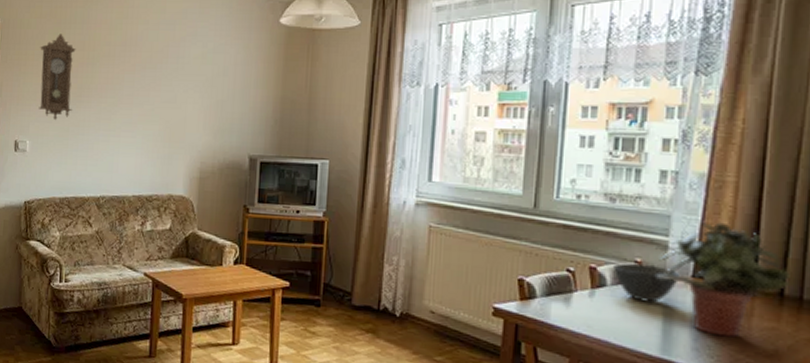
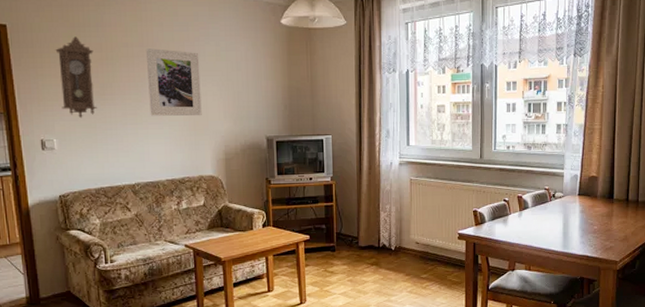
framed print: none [124,48,184,126] -> present [145,48,202,116]
bowl: present [613,262,679,303] -> none [532,189,571,216]
potted plant: present [656,221,790,338] -> none [556,156,632,232]

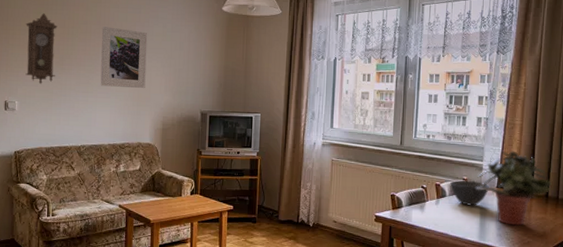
bowl: none [532,189,571,216] -> present [450,180,489,206]
potted plant: none [556,156,632,232] -> present [475,150,552,226]

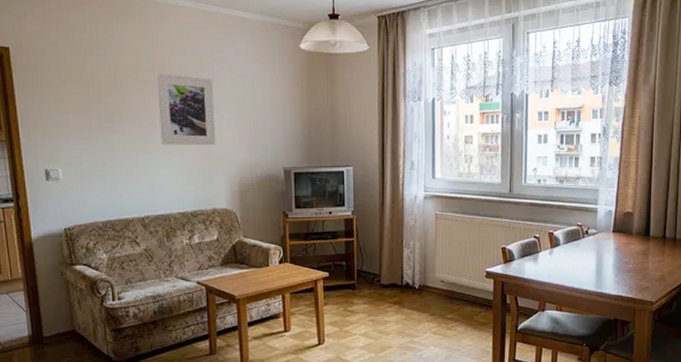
pendulum clock: present [25,13,58,85] -> none [61,60,105,148]
bowl: present [450,180,489,206] -> none [564,226,605,253]
potted plant: present [475,150,552,226] -> none [590,191,669,271]

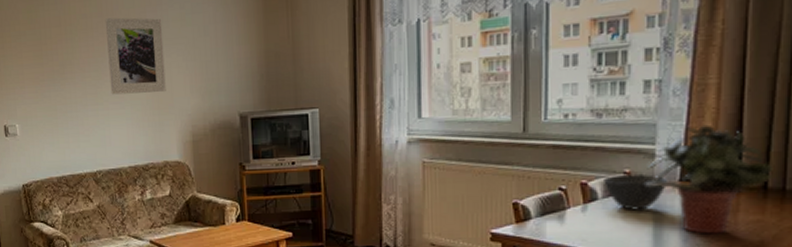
bowl: none [564,226,605,253] -> present [604,173,667,210]
potted plant: none [590,191,669,271] -> present [643,124,773,235]

